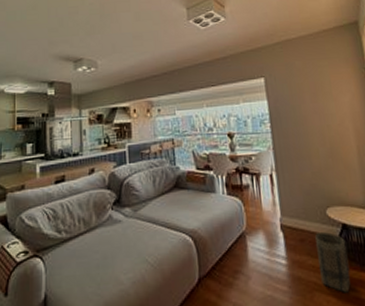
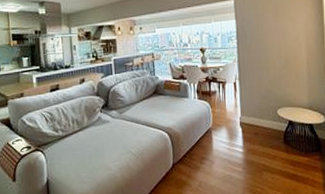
basket: present [315,232,351,293] -> none [267,127,292,172]

